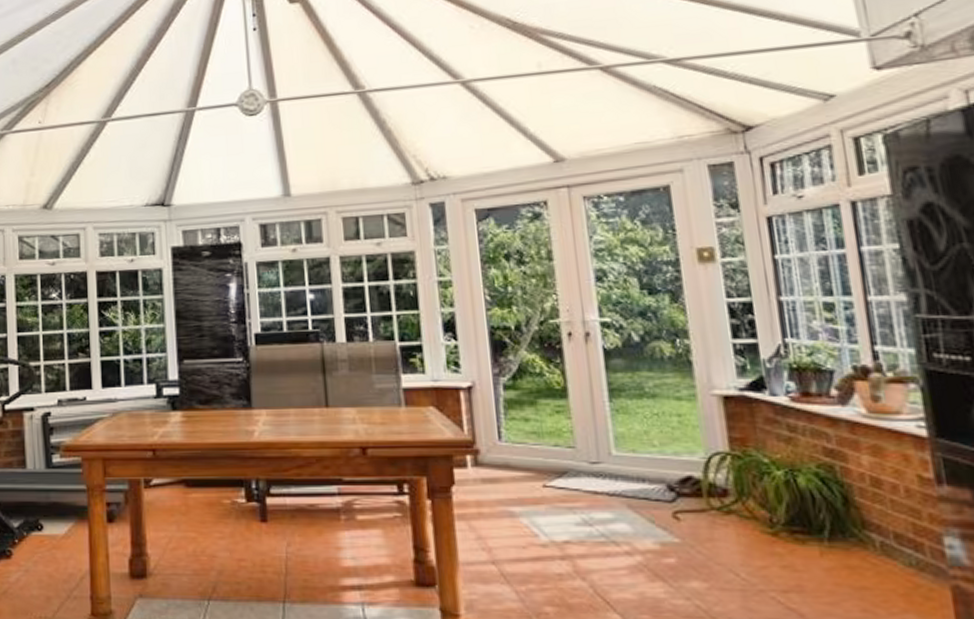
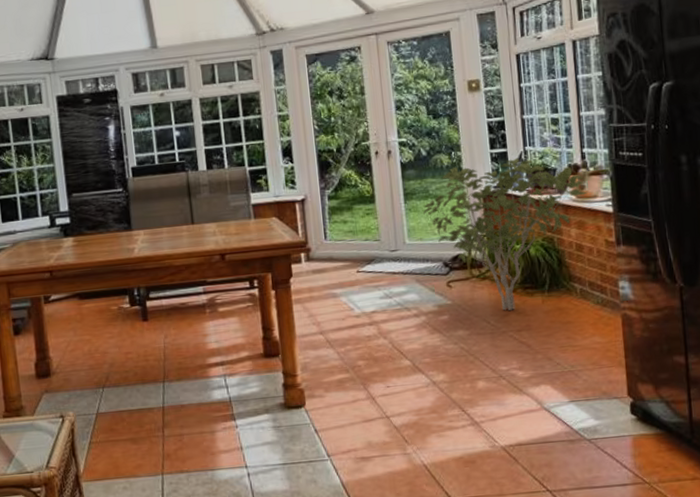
shrub: none [636,353,885,561] -> present [423,158,588,311]

